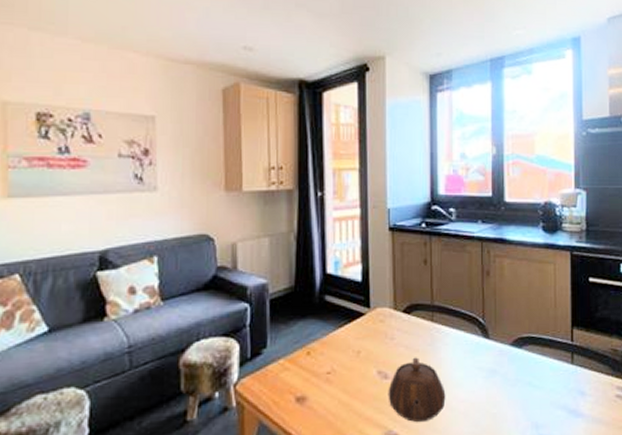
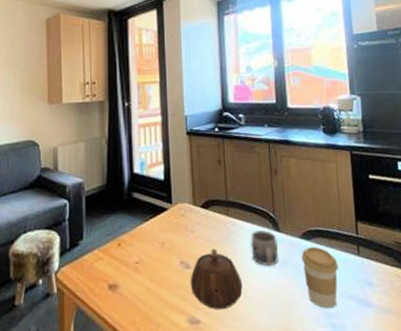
mug: none [457,337,487,376] -> present [251,230,279,267]
coffee cup: none [511,355,550,420] -> present [301,247,338,309]

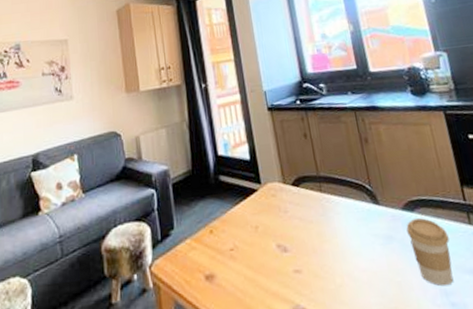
teapot: present [190,248,243,310] -> none [289,228,348,296]
mug: present [251,230,279,267] -> none [348,204,383,244]

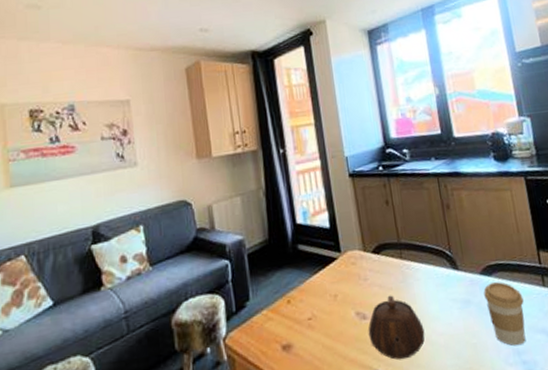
teapot: none [289,228,348,296] -> present [368,295,425,360]

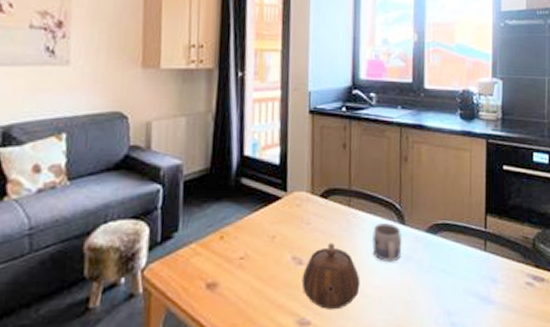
mug: none [428,270,461,308] -> present [372,223,402,262]
coffee cup: present [483,282,526,346] -> none [426,242,463,307]

